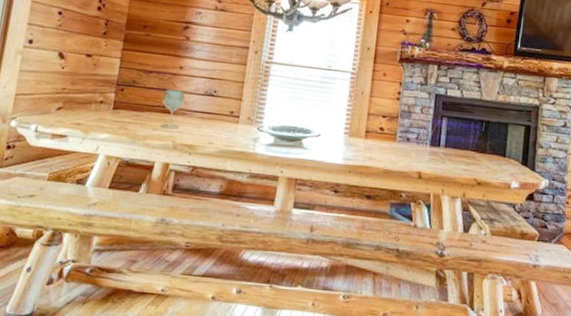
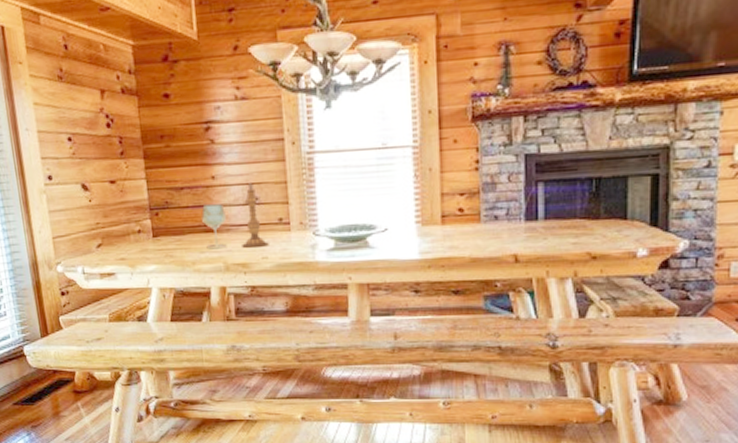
candlestick: none [192,78,217,134] -> present [242,183,269,249]

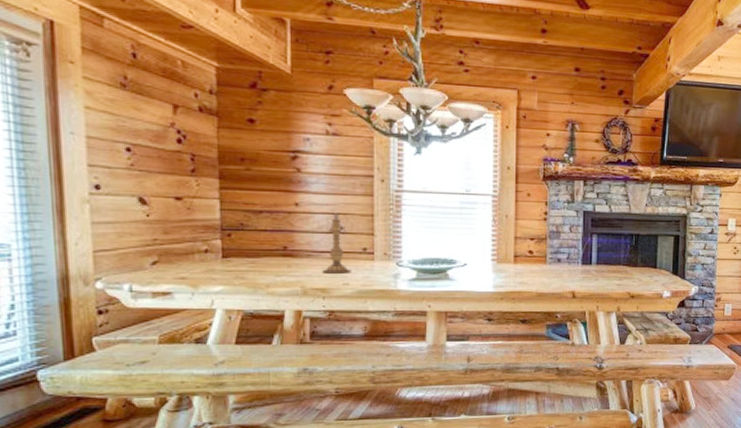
wine glass: present [201,204,227,250] -> none [281,230,309,274]

